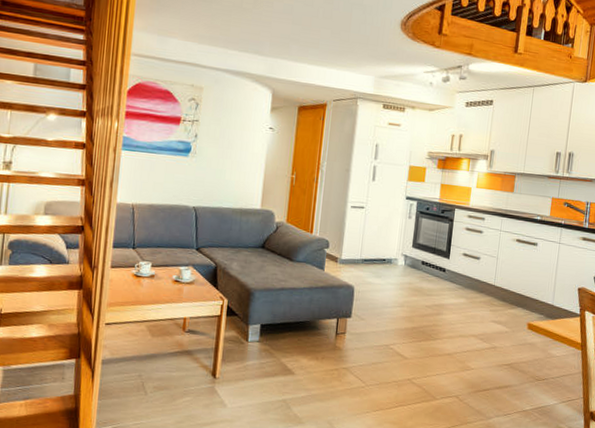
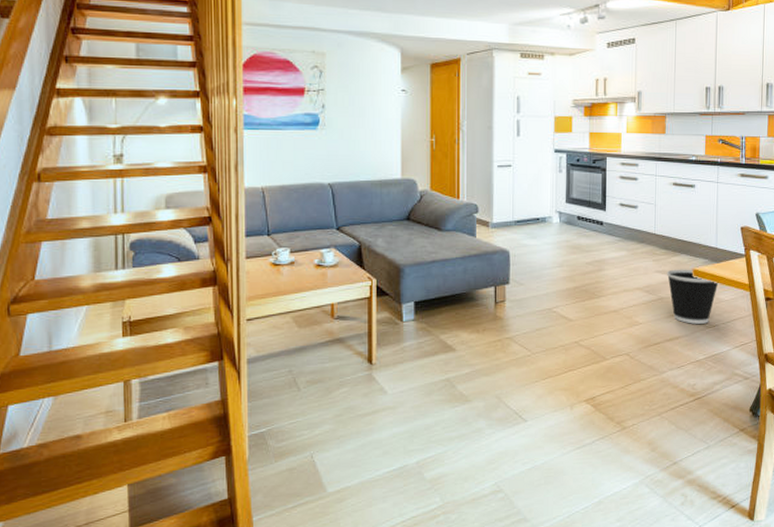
wastebasket: none [502,321,552,376] -> present [666,269,719,324]

